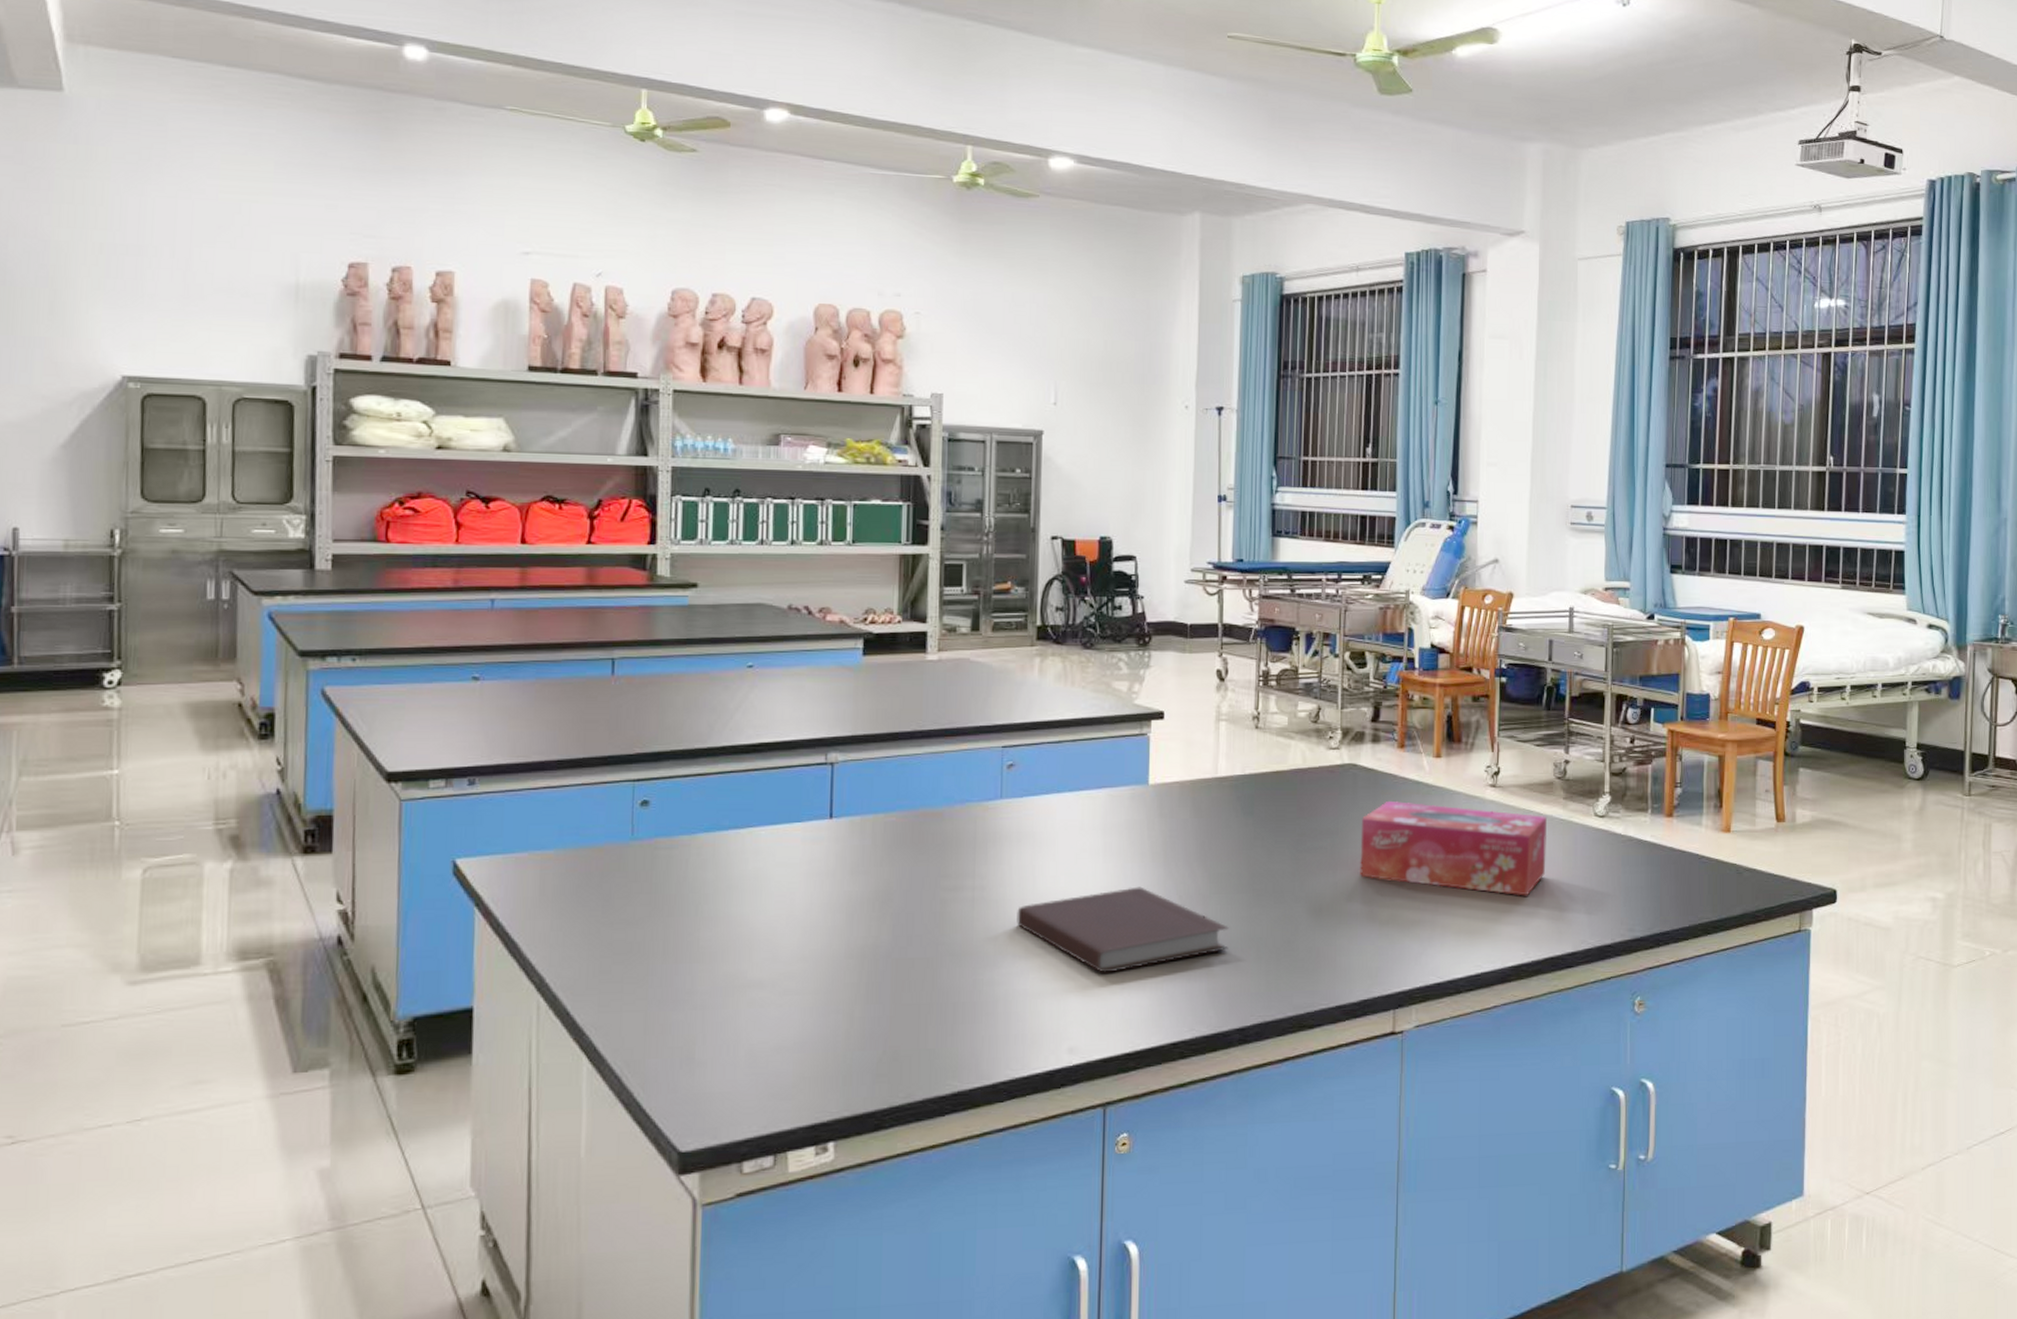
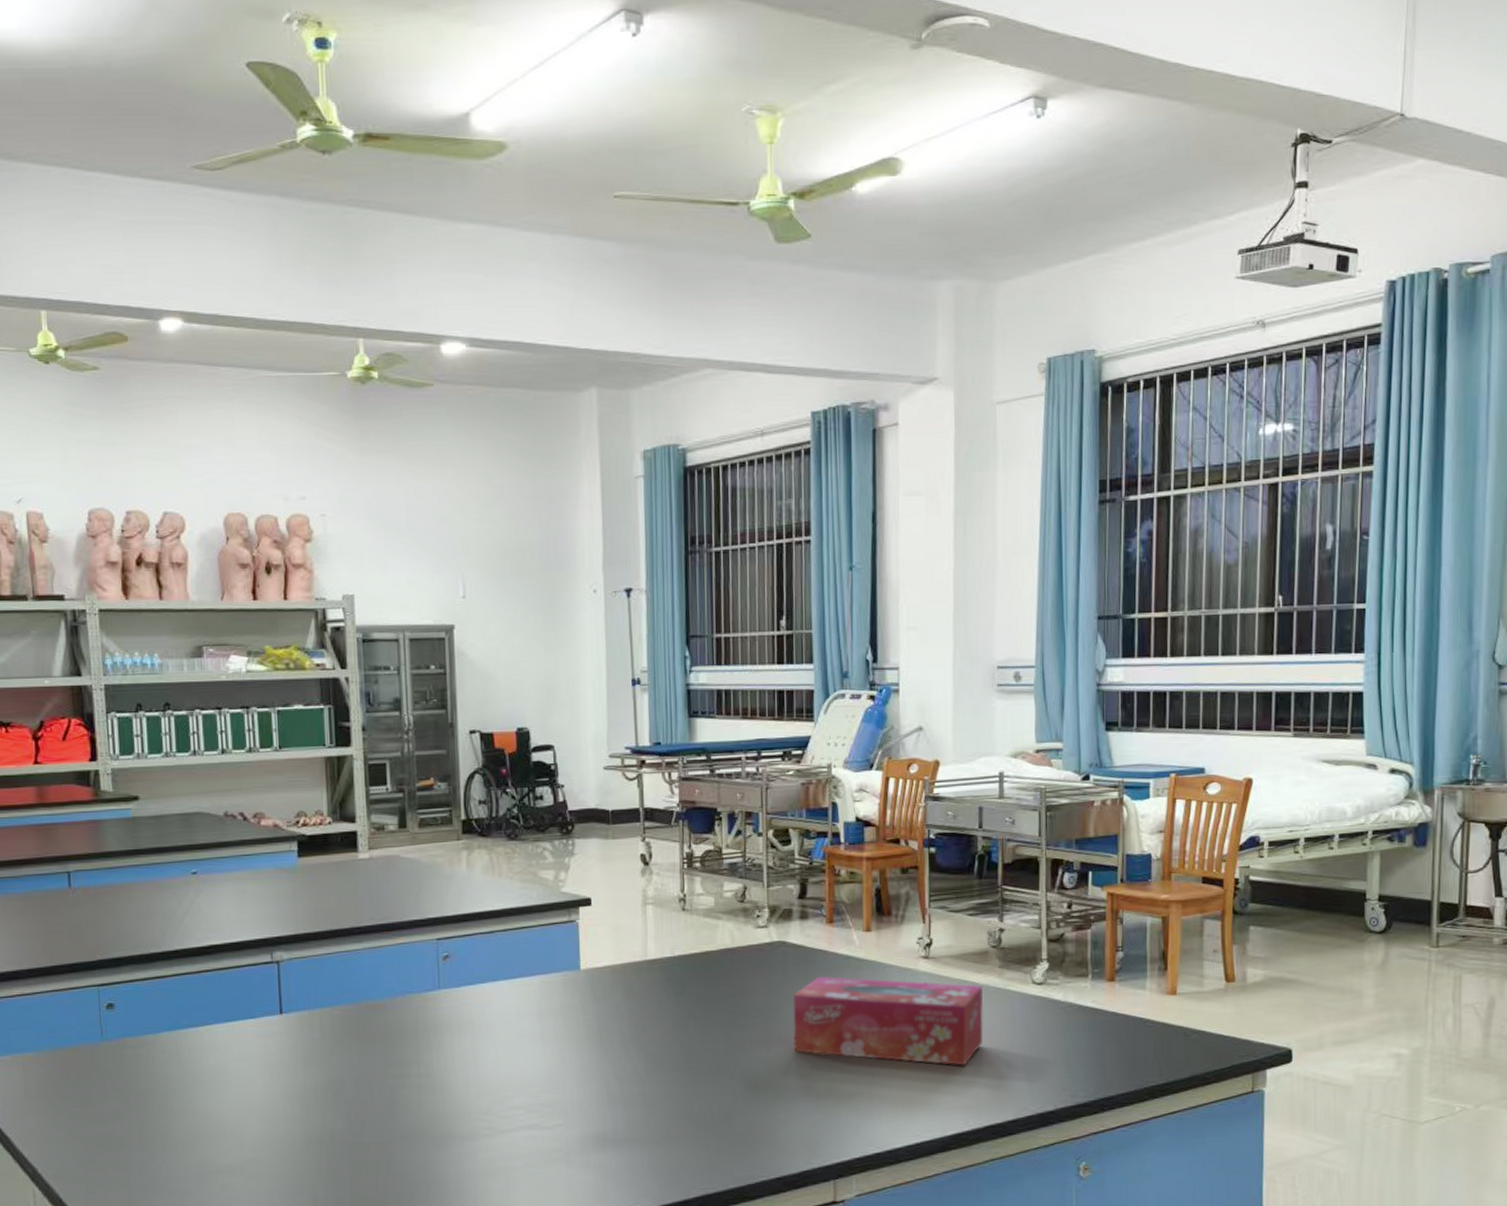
notebook: present [1017,886,1229,973] -> none [462,1068,668,1152]

